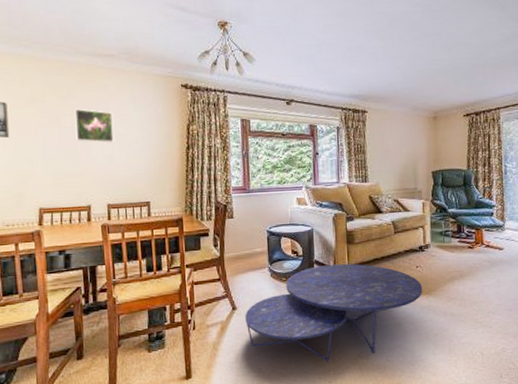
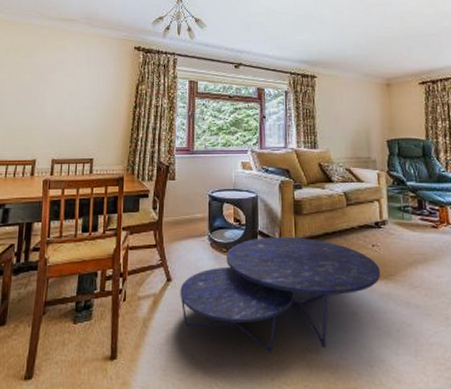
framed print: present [74,108,114,143] -> none [31,66,68,100]

